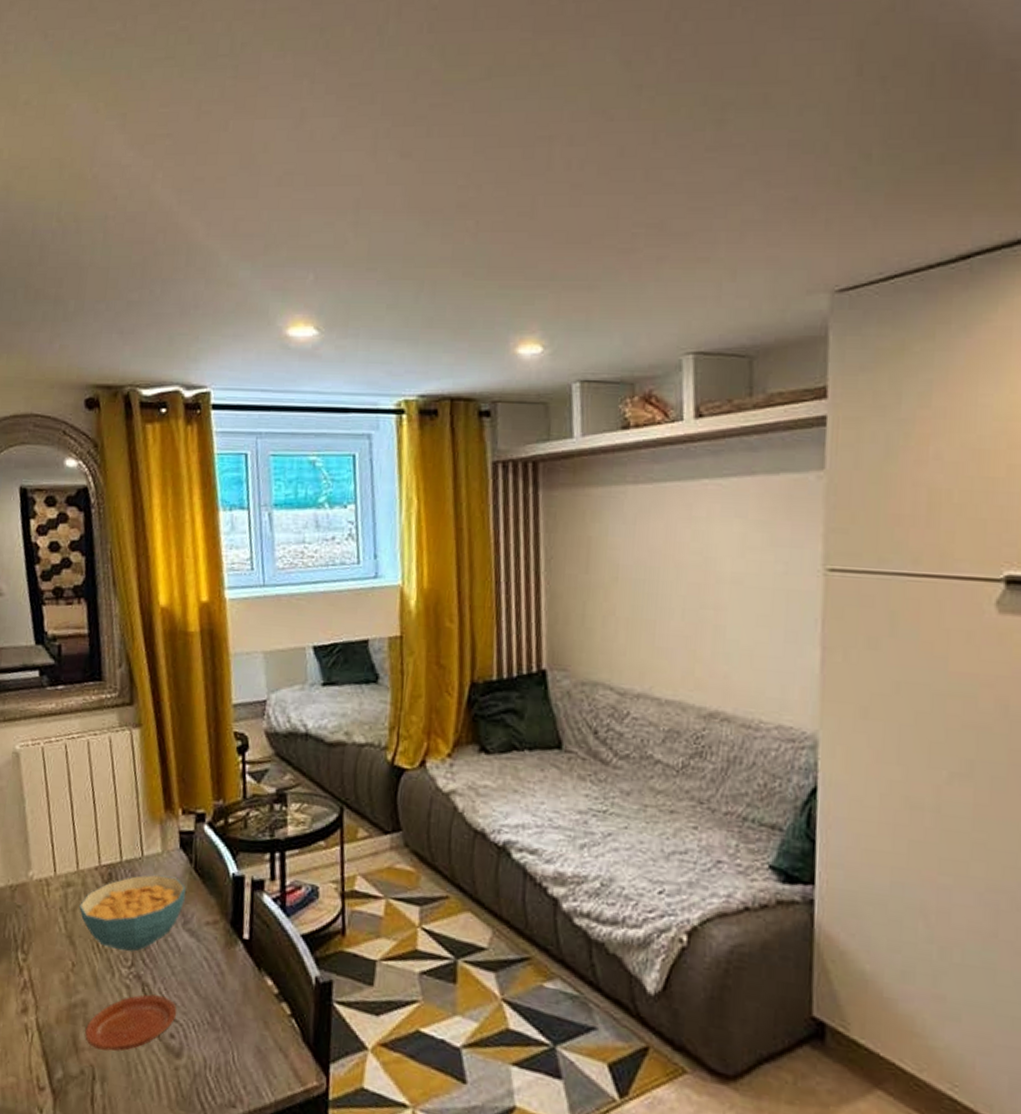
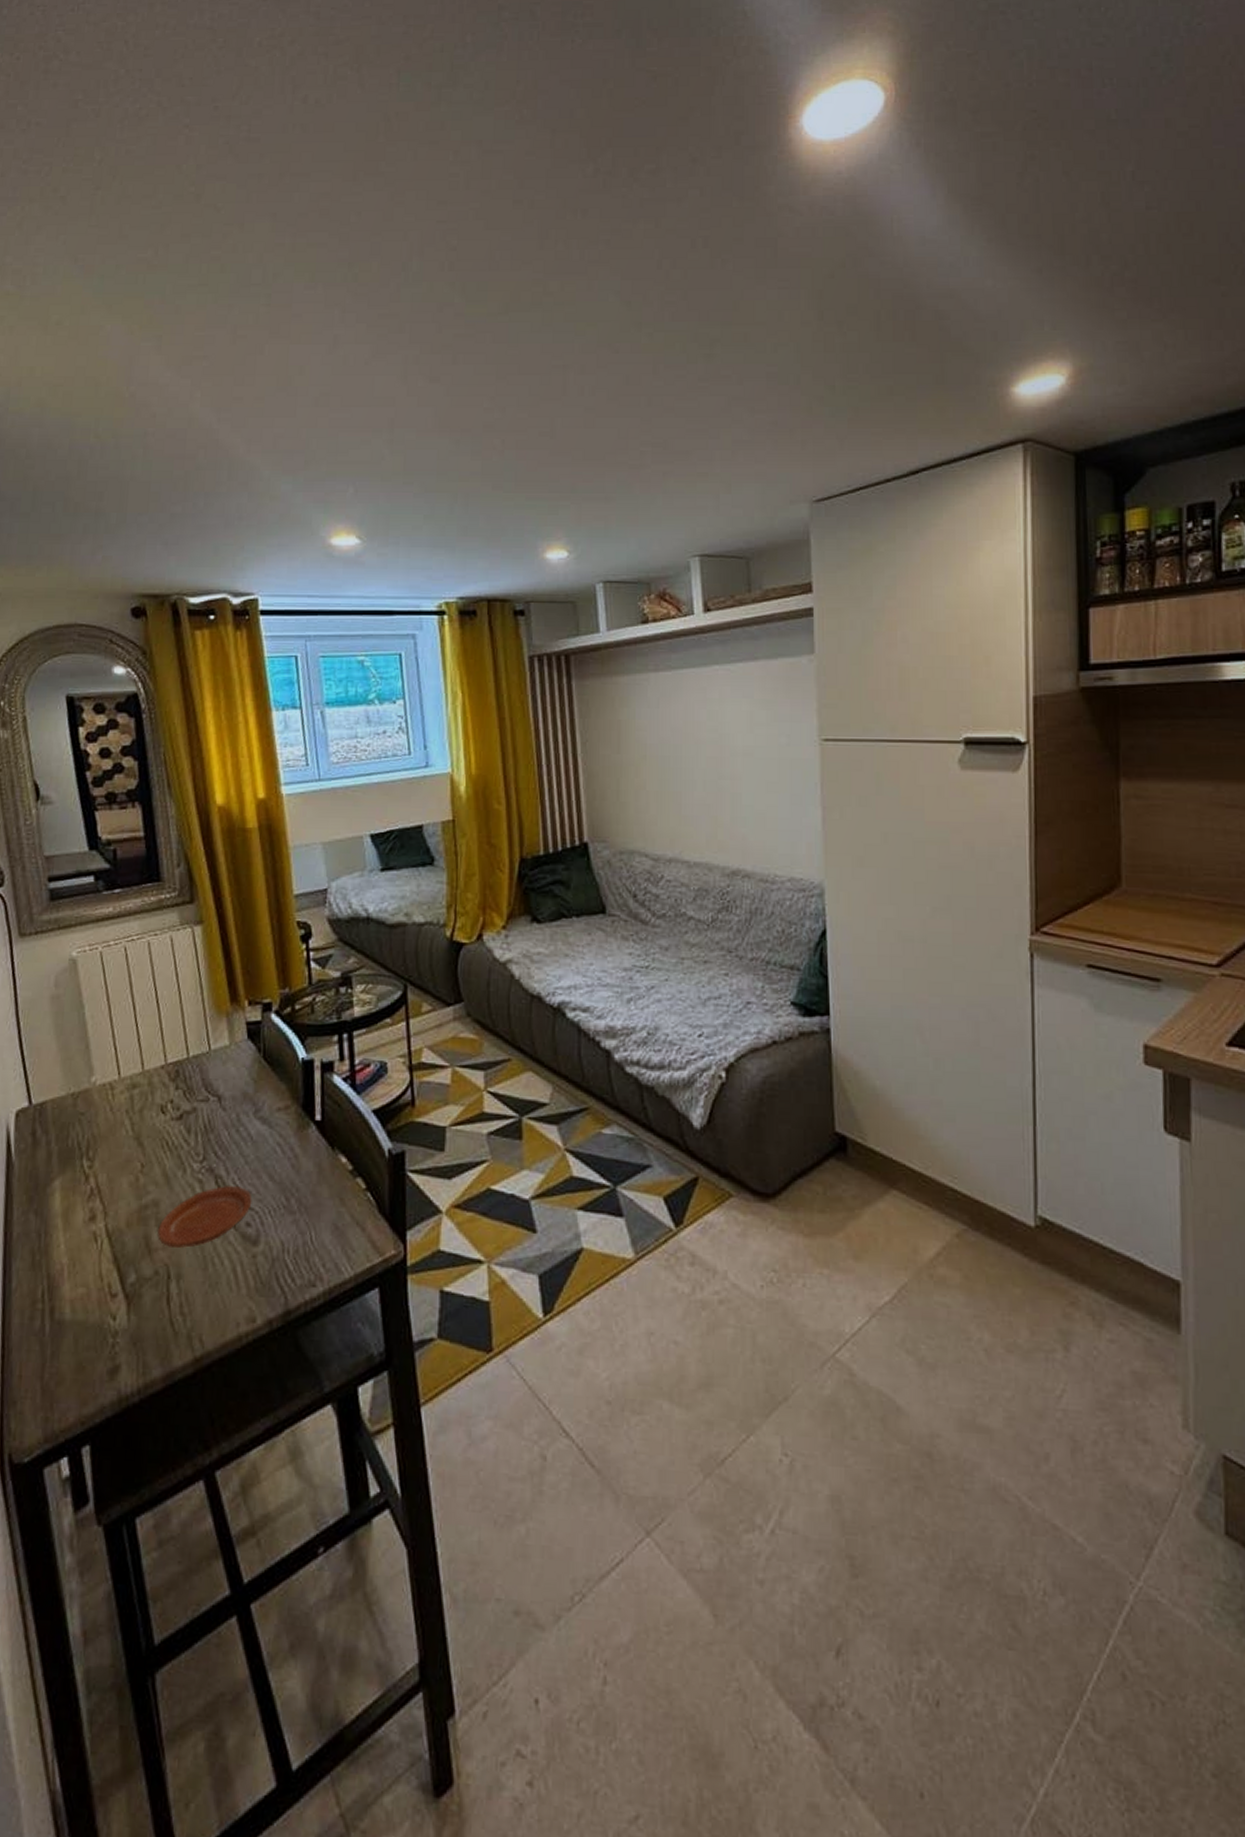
cereal bowl: present [79,874,186,952] -> none [146,1067,255,1146]

